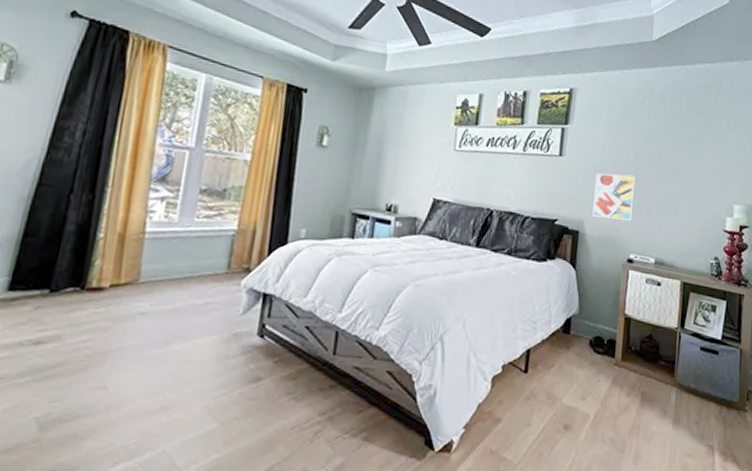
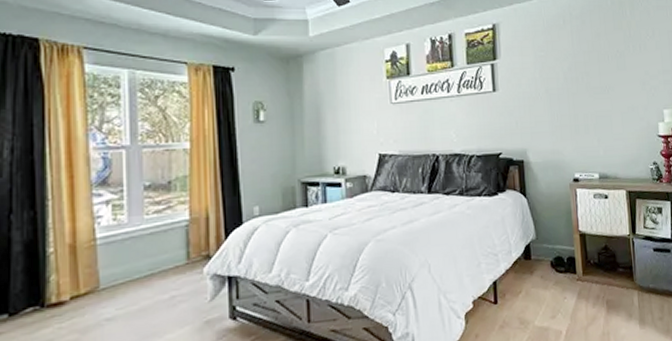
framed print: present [592,173,636,221] -> none [531,98,572,144]

